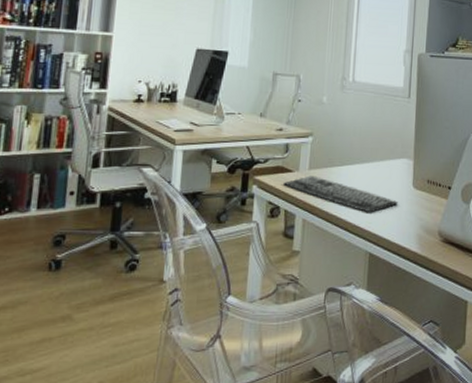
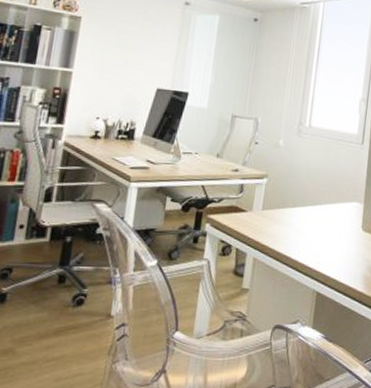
keyboard: present [284,175,398,213] -> none [237,216,347,254]

